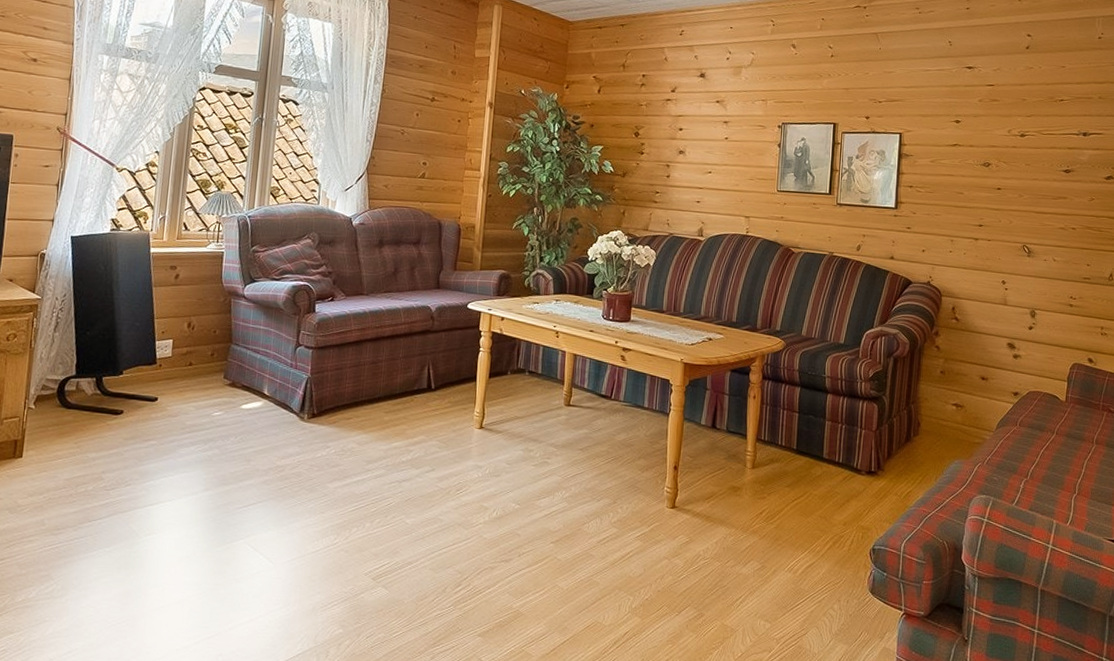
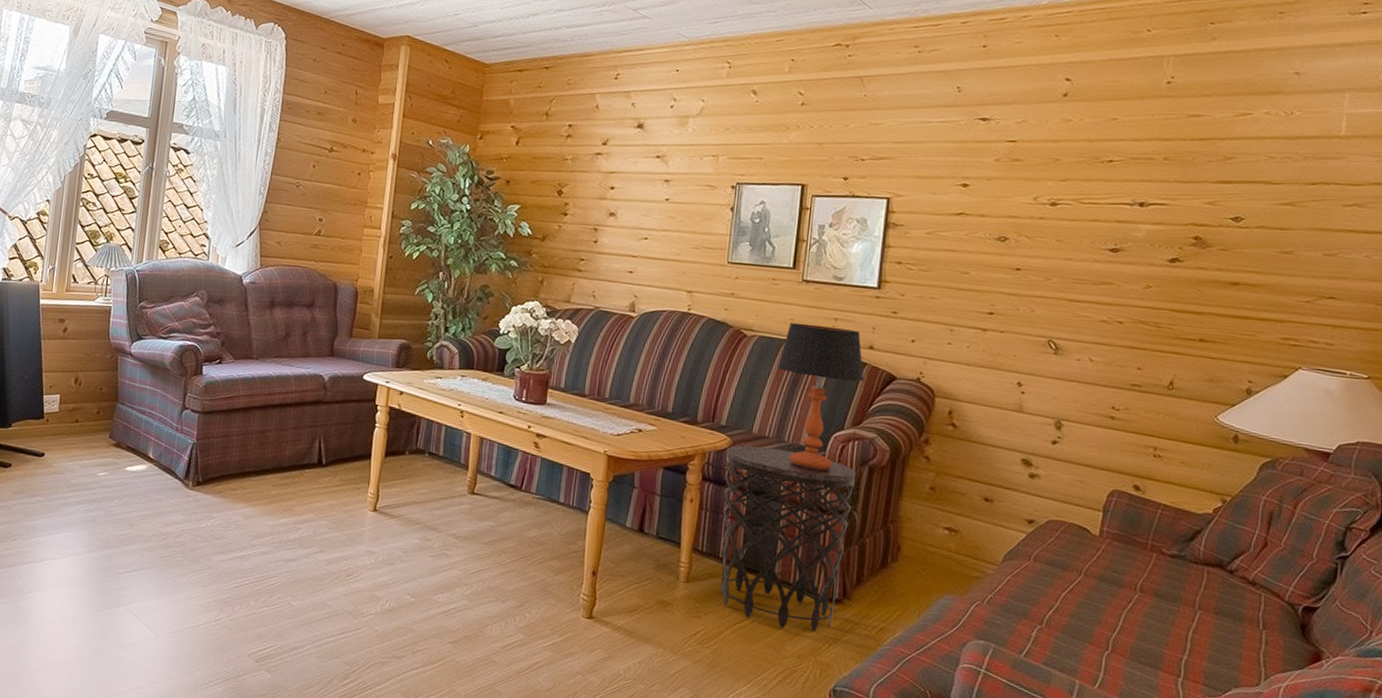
side table: none [780,346,884,501] -> present [720,445,857,632]
table lamp: none [820,240,888,364] -> present [777,322,864,471]

